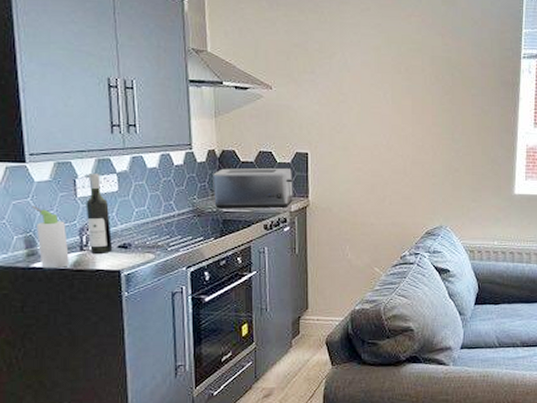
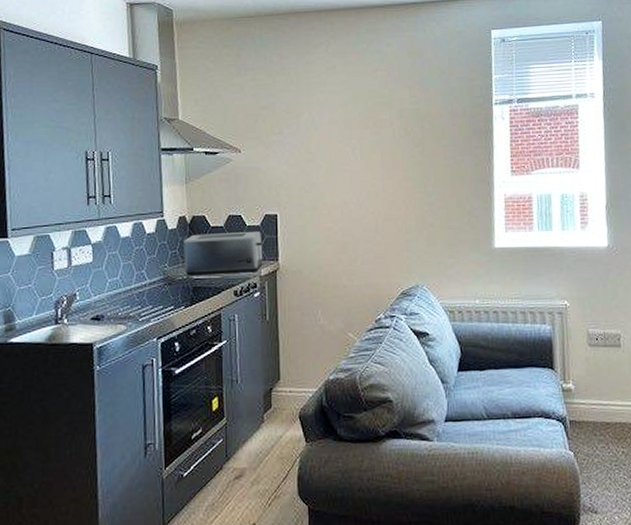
bottle: present [32,206,69,269] -> none [12,280,45,344]
bottle: present [86,174,113,254] -> none [61,246,86,327]

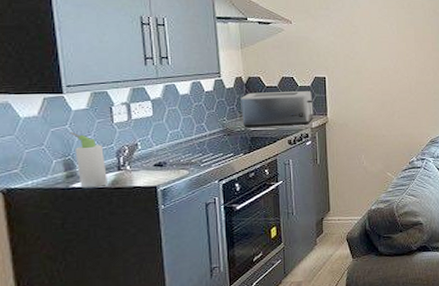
bottle: none [12,280,45,344] -> present [70,132,107,189]

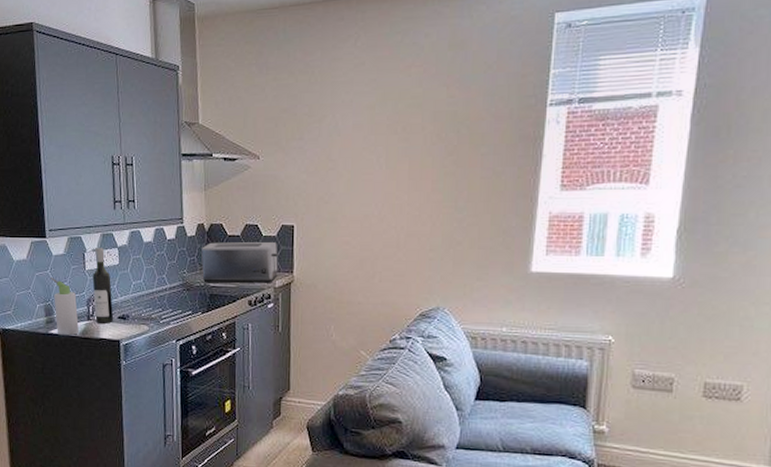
bottle: none [122,101,149,173] -> present [92,248,114,323]

